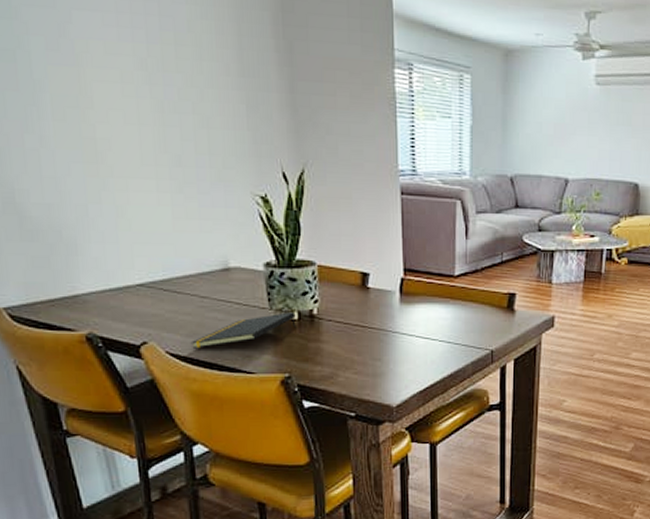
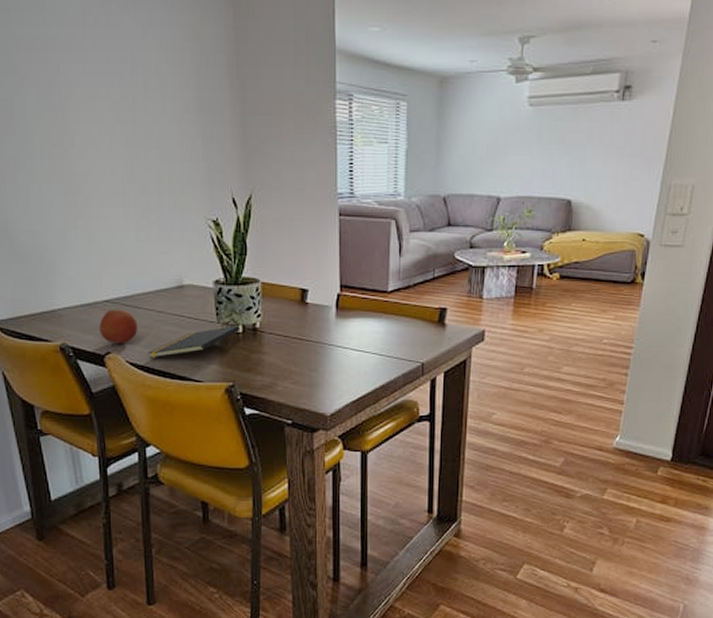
fruit: none [132,294,179,333] -> present [98,309,138,344]

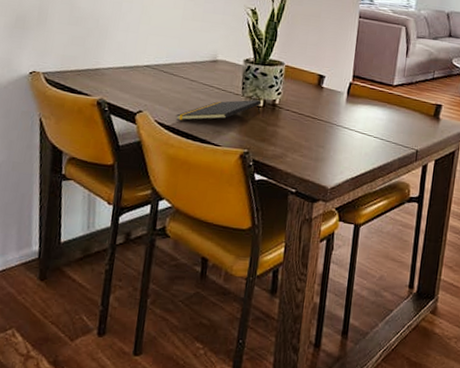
fruit: present [98,309,138,344] -> none [135,73,172,105]

